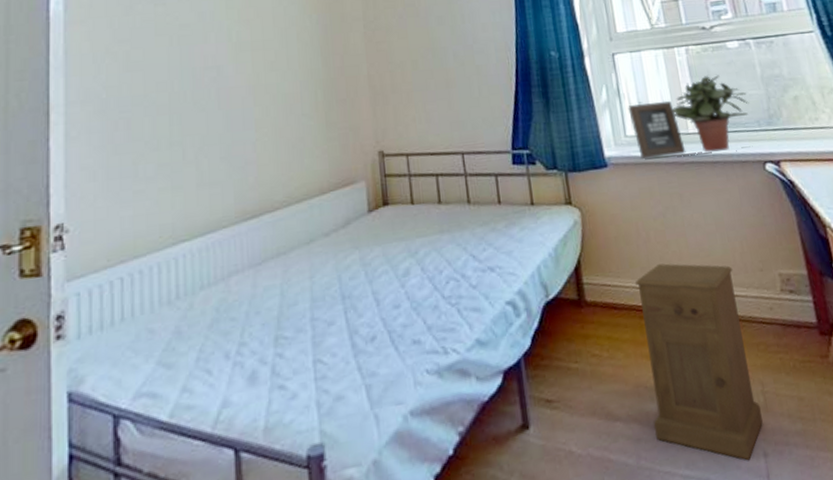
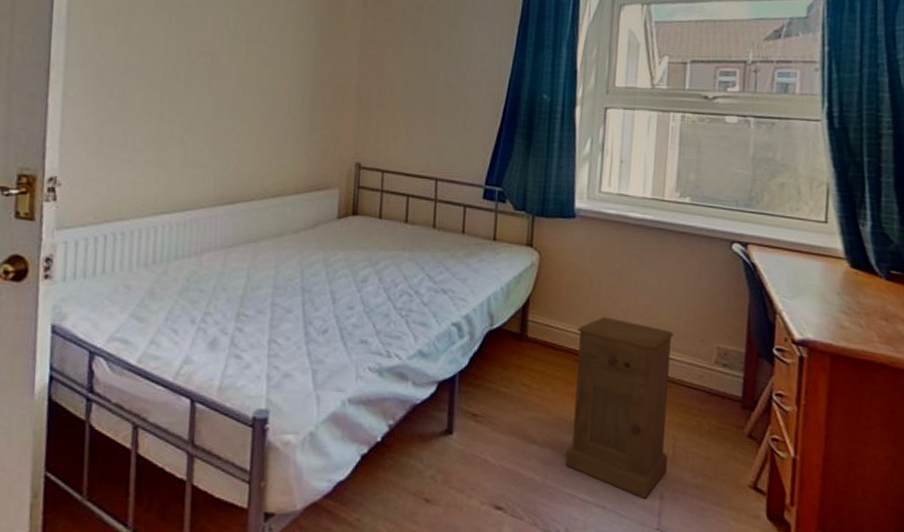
picture frame: present [628,100,686,159] -> none [608,162,657,220]
potted plant: present [673,75,749,153] -> none [653,146,733,223]

